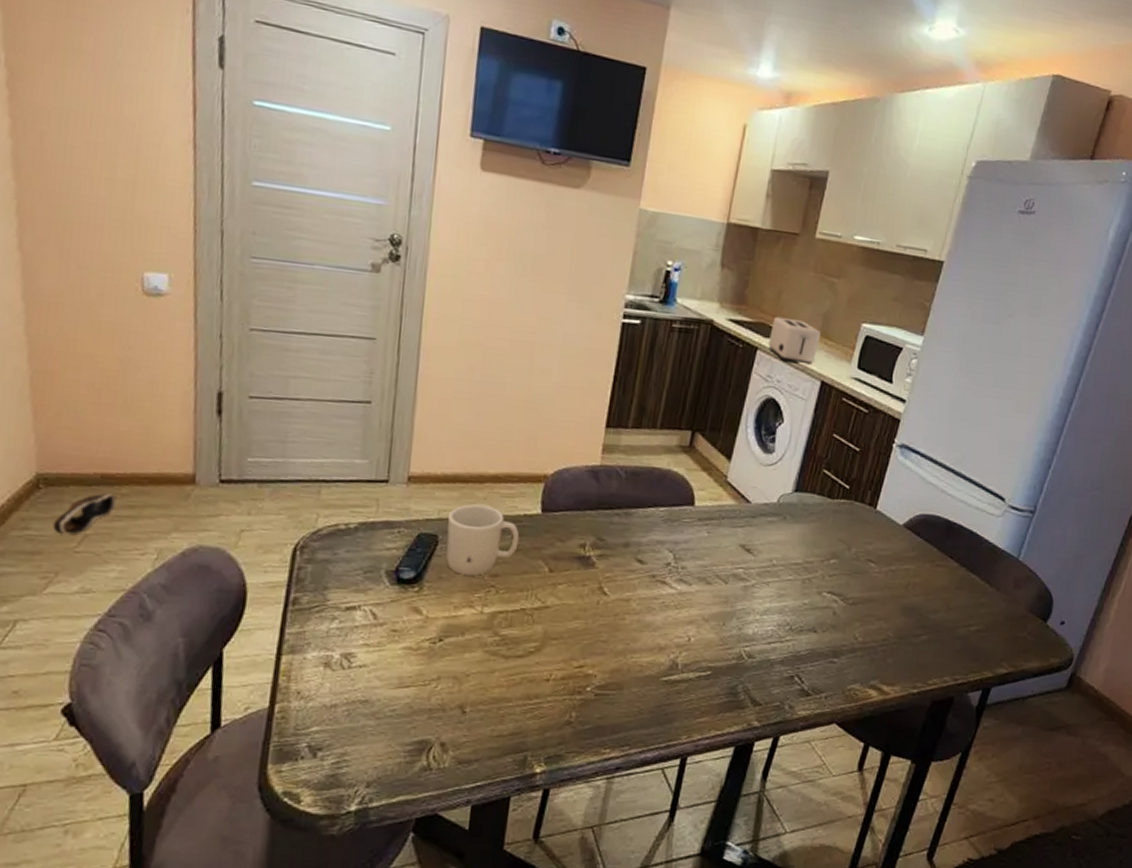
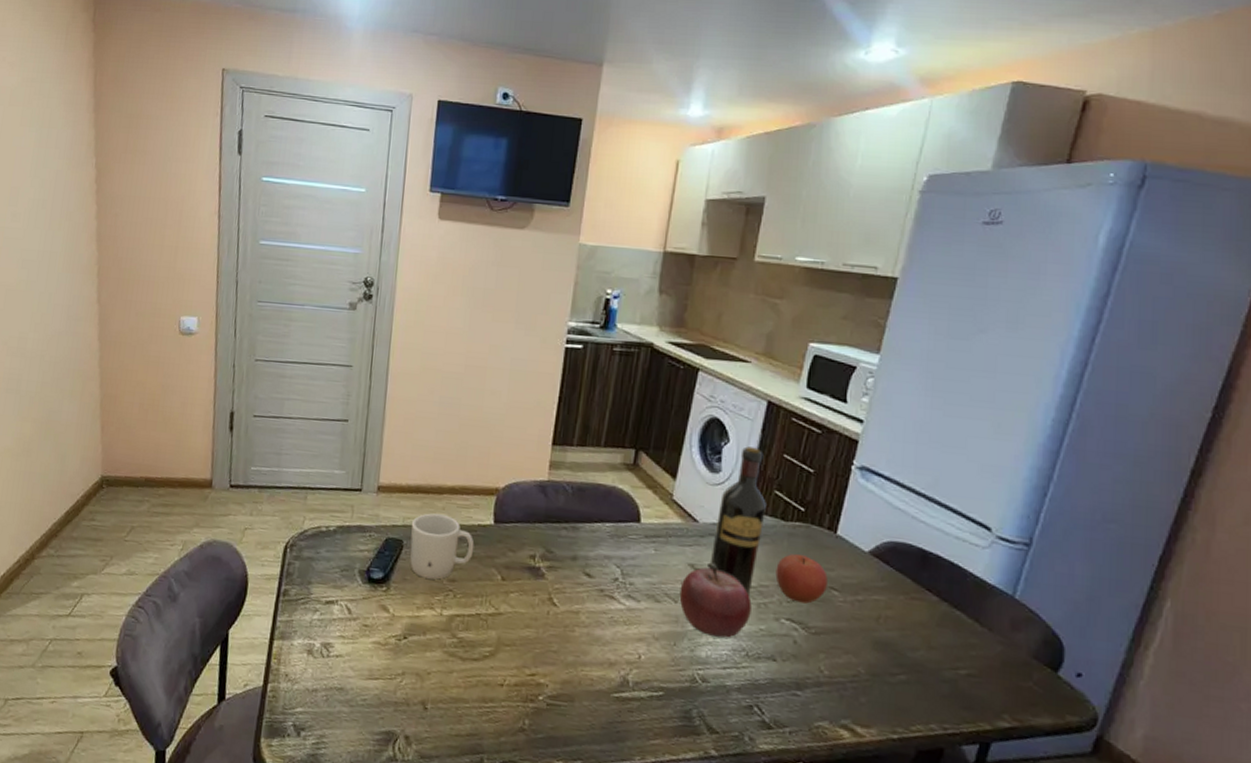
shoe: present [52,493,117,536] -> none [110,493,156,527]
fruit: none [730,542,797,614] -> present [679,562,752,638]
wine bottle: none [759,426,815,573] -> present [709,446,766,596]
toaster: present [768,316,822,365] -> none [710,338,766,385]
fruit: none [820,530,866,576] -> present [775,554,828,604]

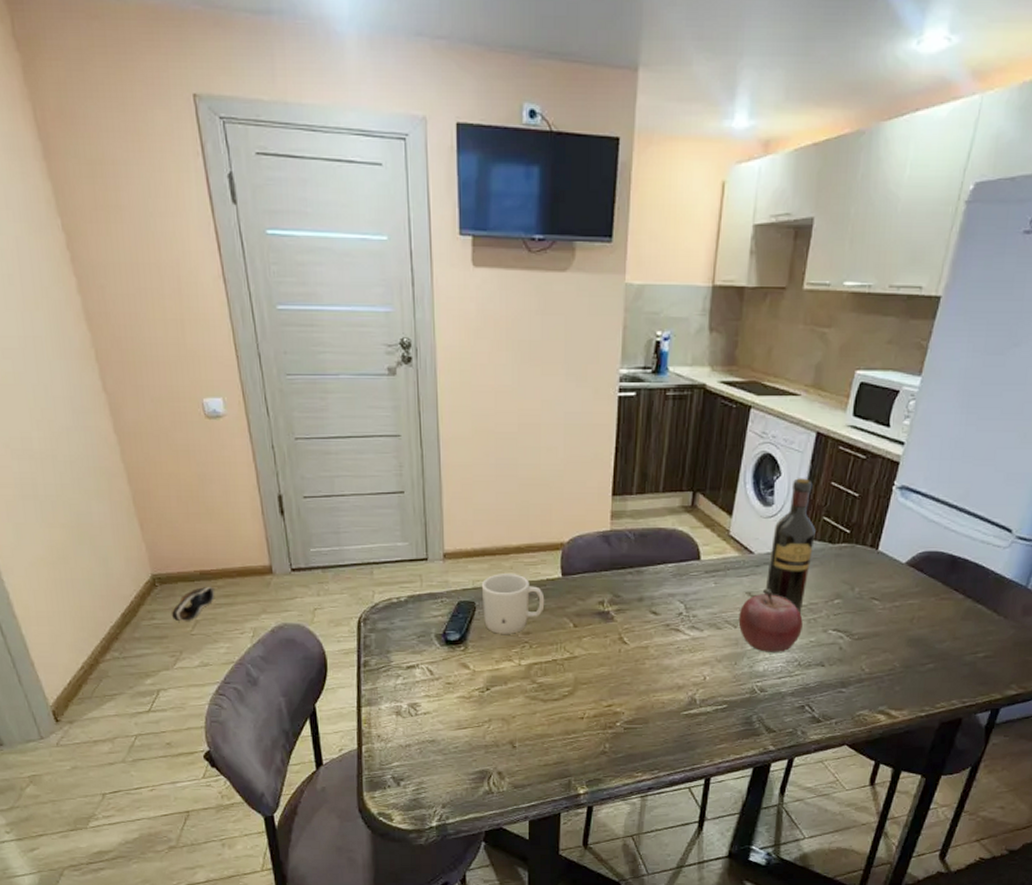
shoe: none [110,493,156,527] -> present [171,587,215,622]
fruit: present [775,554,828,604] -> none [824,573,870,614]

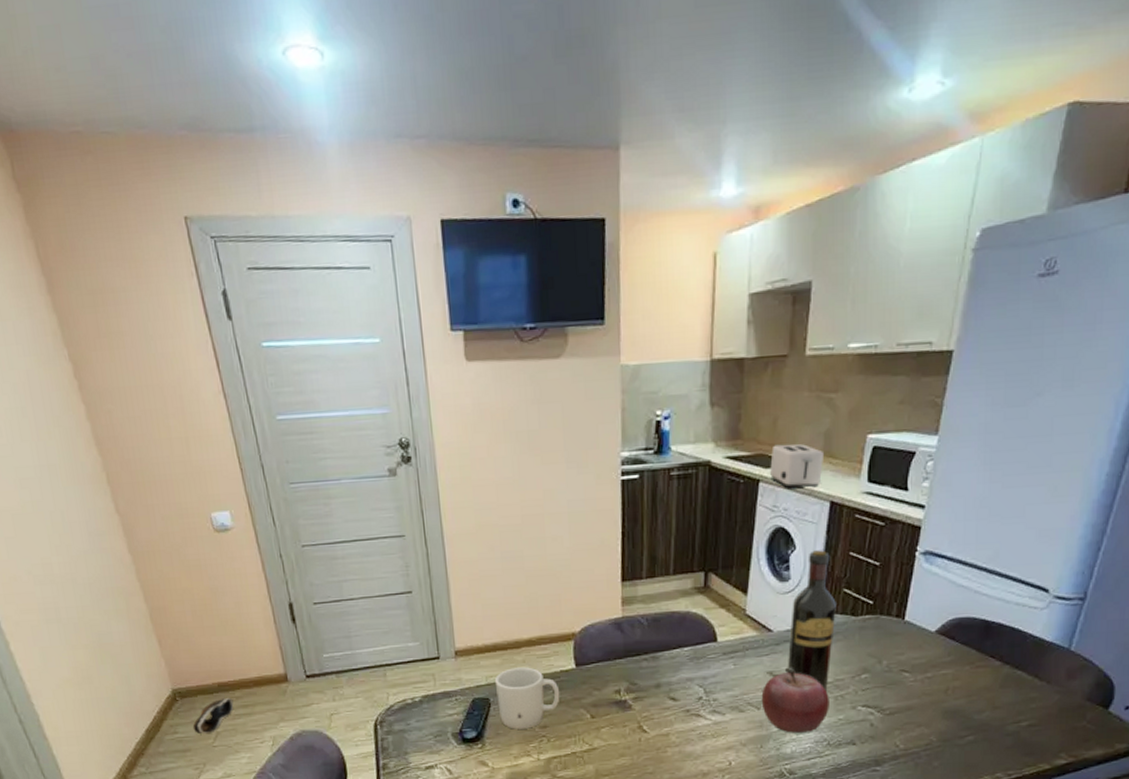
toaster: none [762,373,815,418] -> present [770,443,825,489]

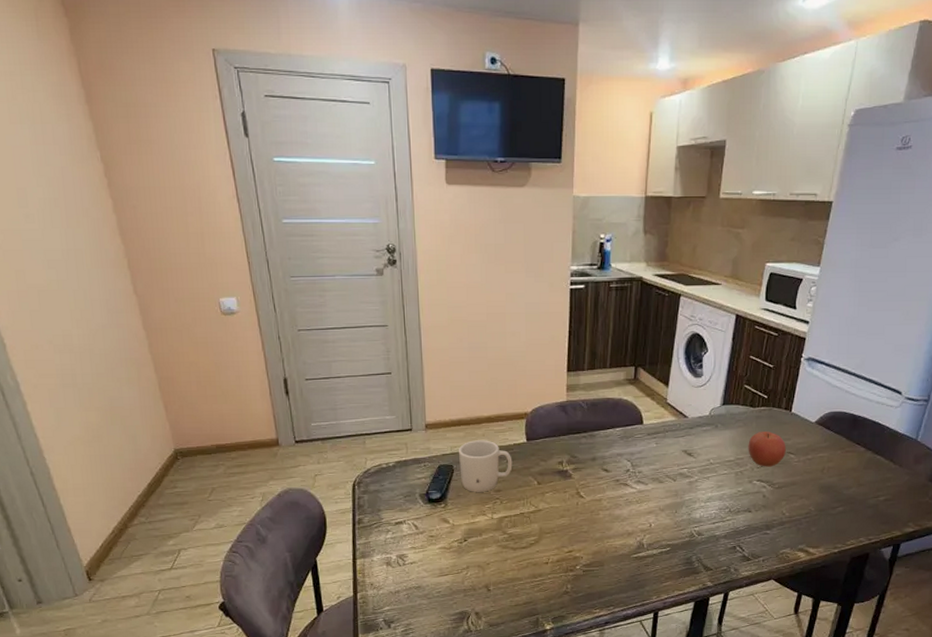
shoe: present [192,698,234,735] -> none [191,459,230,490]
fruit: present [761,667,829,733] -> none [677,447,731,501]
toaster: present [770,443,825,489] -> none [689,267,733,303]
wine bottle: present [787,550,836,692] -> none [698,353,739,468]
fruit: none [850,645,898,689] -> present [748,432,786,467]

